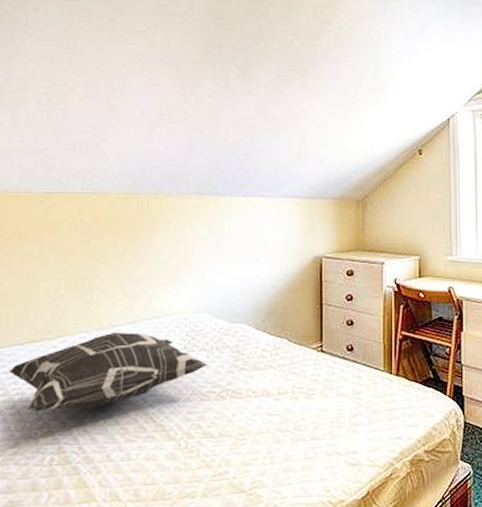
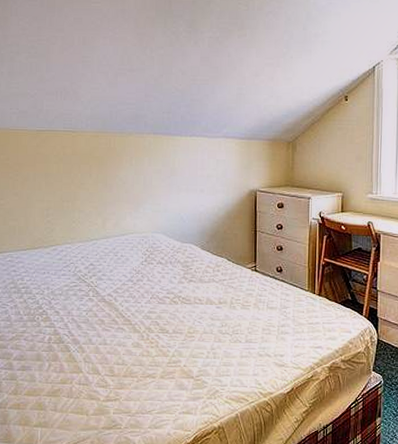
decorative pillow: present [8,332,207,411] -> none [16,244,163,302]

